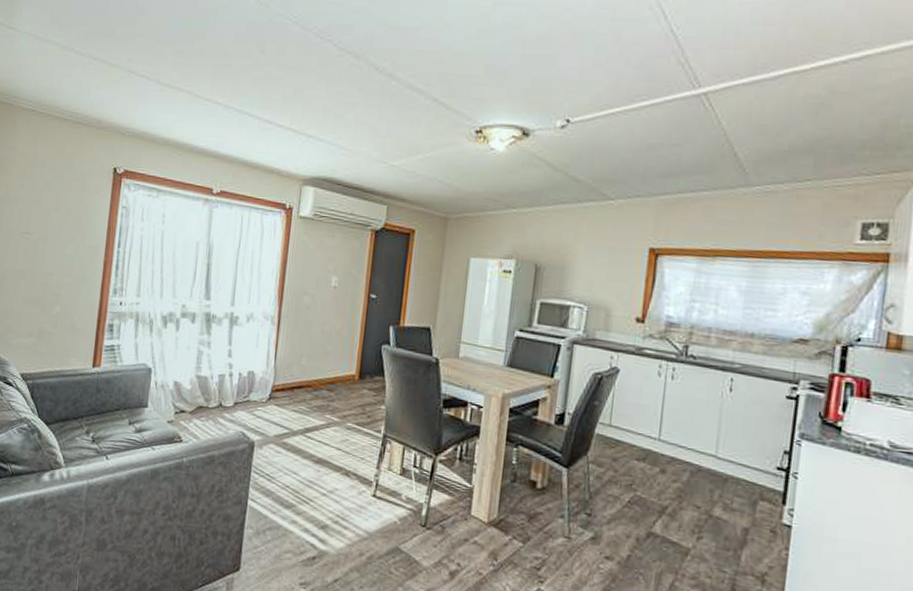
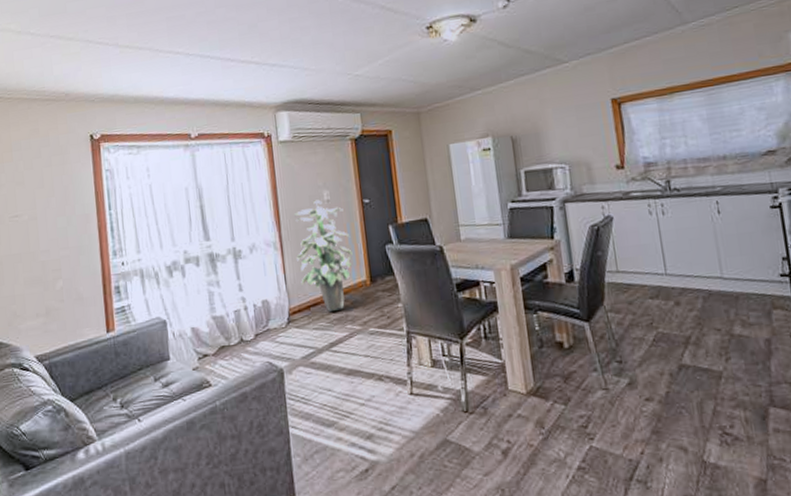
indoor plant: none [290,283,349,399] -> present [293,199,353,311]

